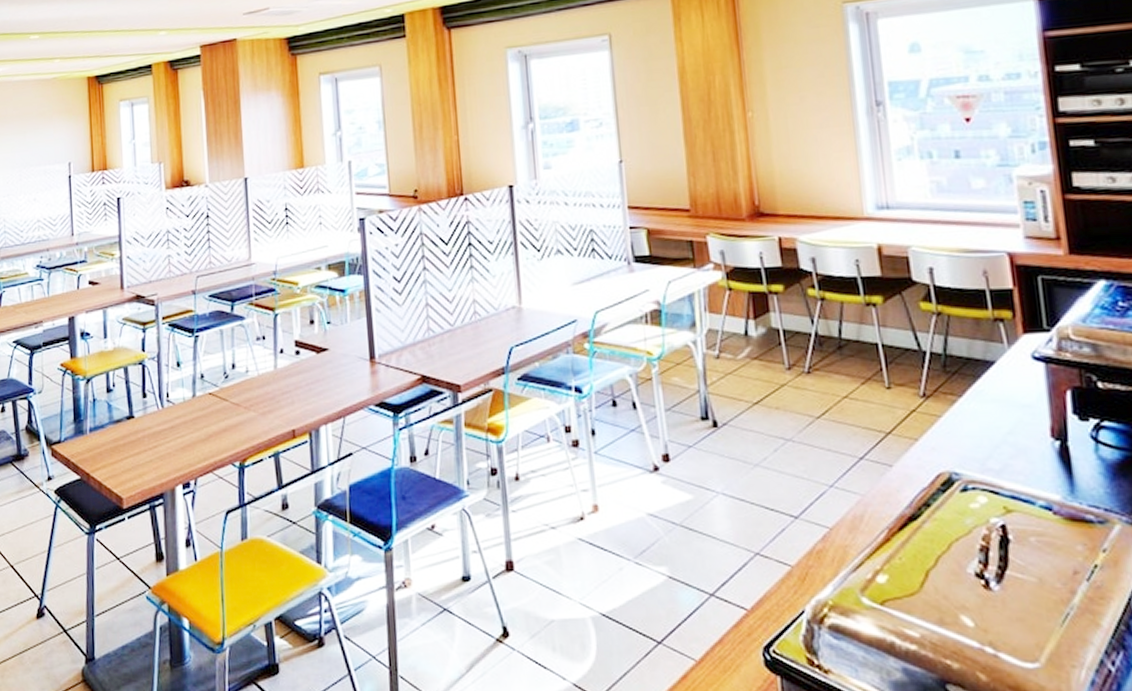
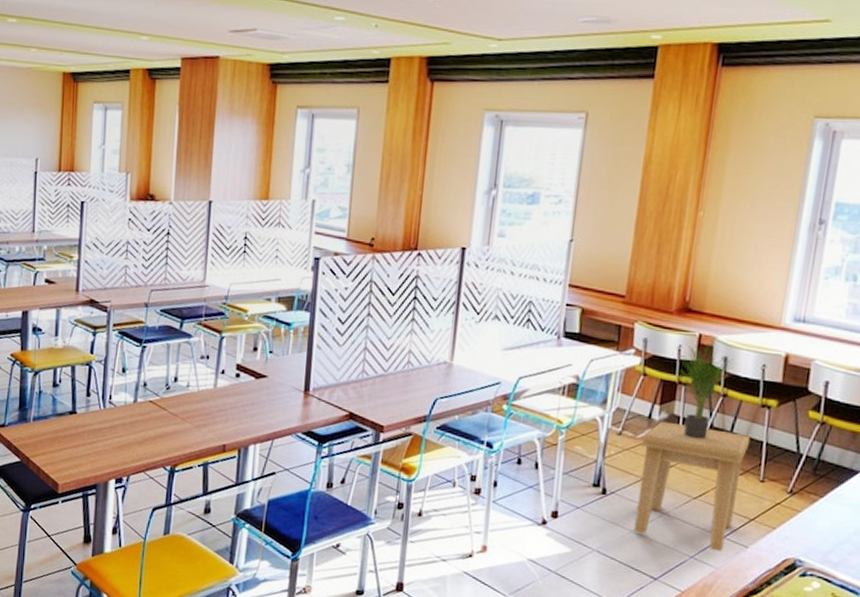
side table: none [743,336,867,475] -> present [634,421,751,552]
potted plant: none [764,240,824,351] -> present [680,339,734,440]

